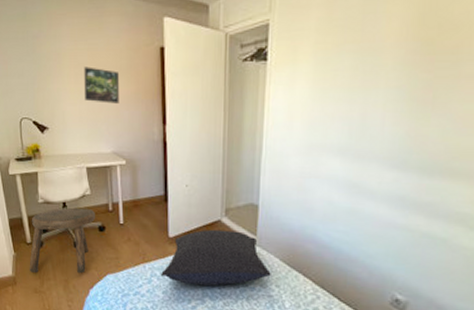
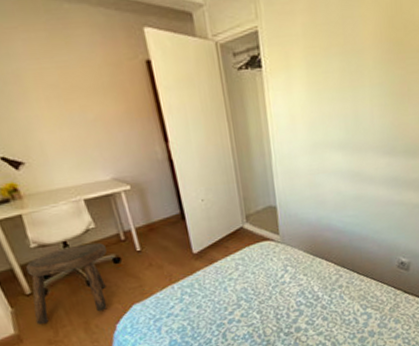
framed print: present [84,66,120,104] -> none [55,87,110,127]
pillow: present [161,229,271,286] -> none [192,233,298,295]

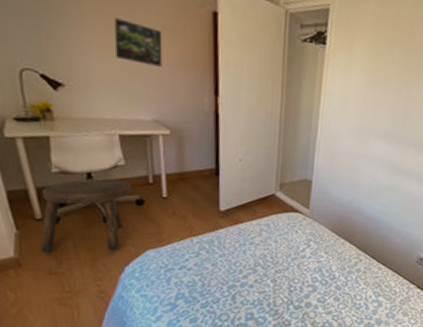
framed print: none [55,87,110,127] -> present [114,18,163,67]

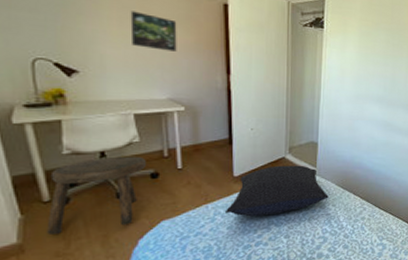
pillow: none [211,202,321,256] -> present [226,165,329,217]

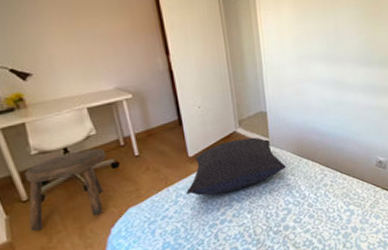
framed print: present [130,11,177,52] -> none [67,7,116,42]

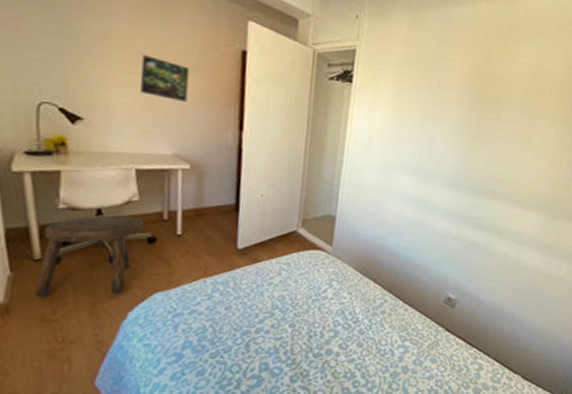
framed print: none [67,7,116,42] -> present [139,54,190,102]
pillow: present [186,137,286,196] -> none [225,240,344,298]

